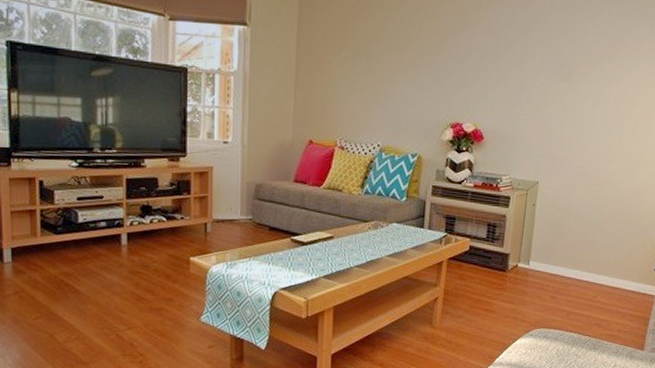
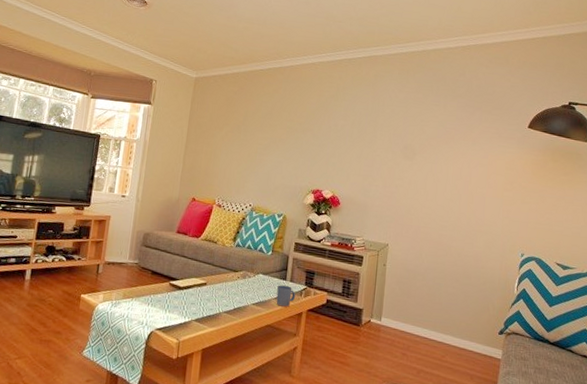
mug: none [413,233,434,257] -> present [276,285,295,307]

